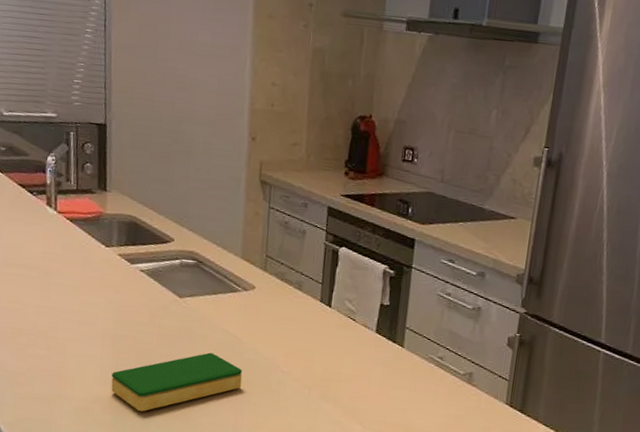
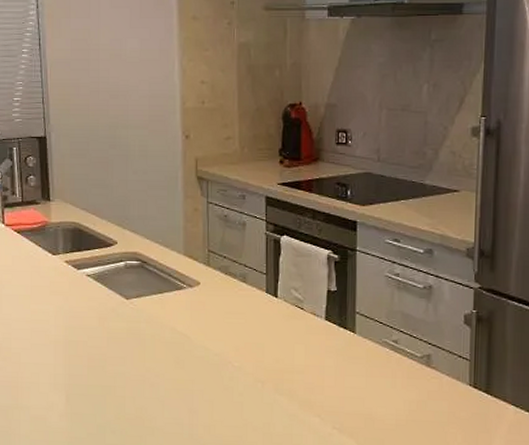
dish sponge: present [111,352,243,412] -> none [66,352,194,418]

